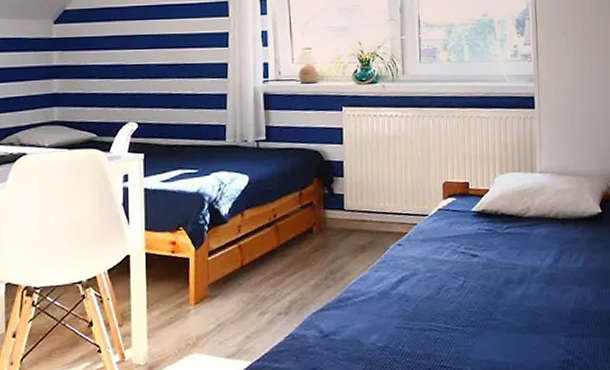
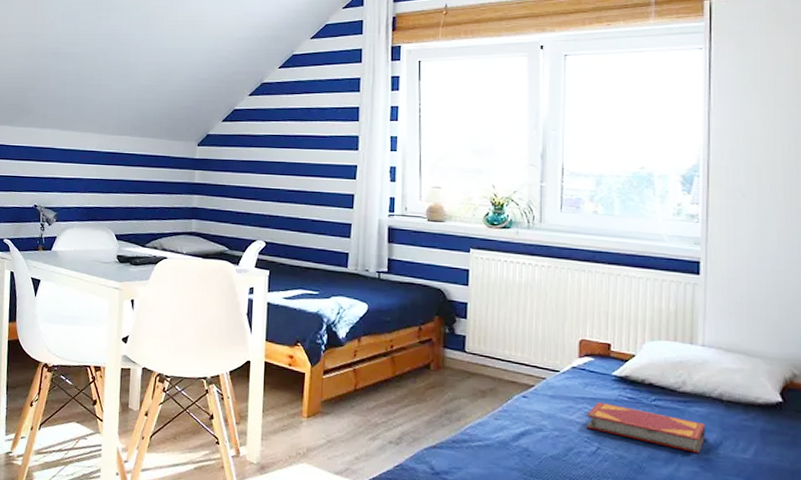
hardback book: none [452,237,548,271] -> present [586,401,706,453]

